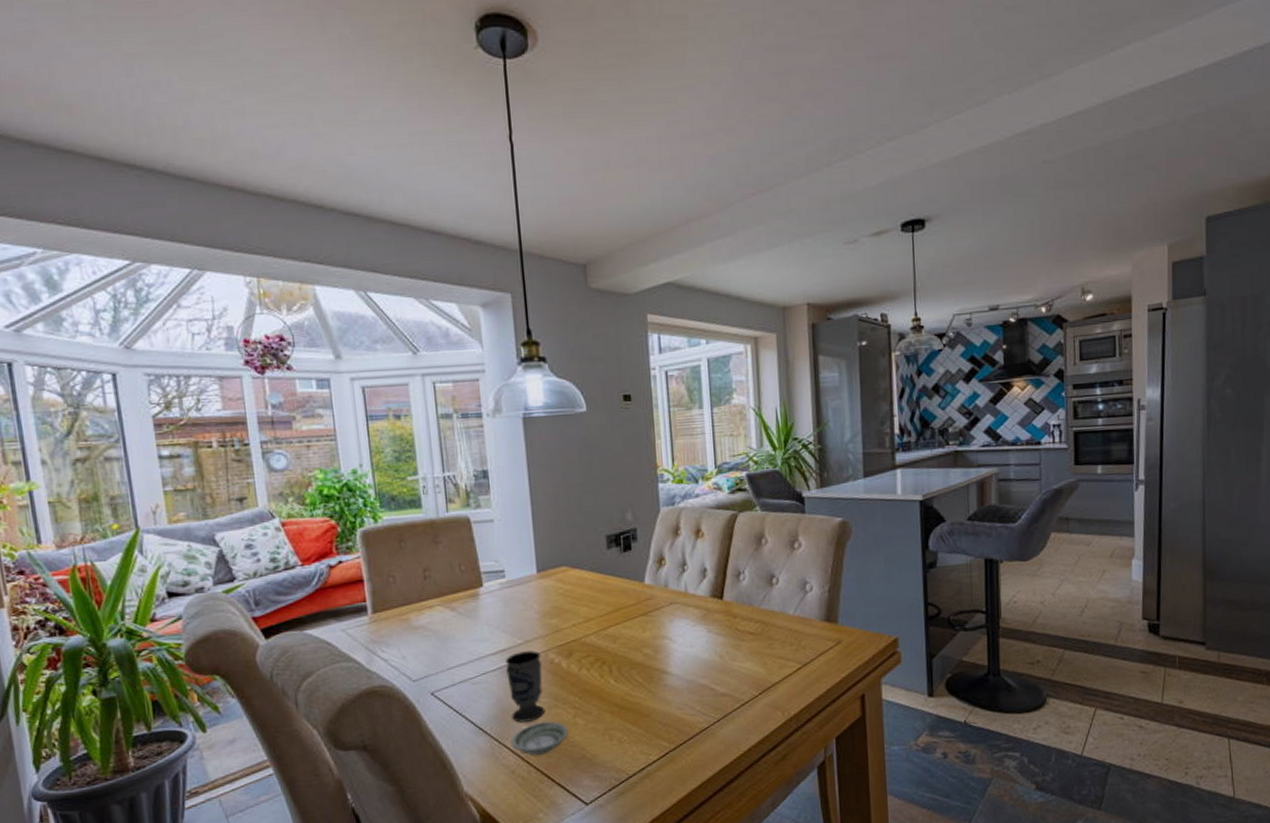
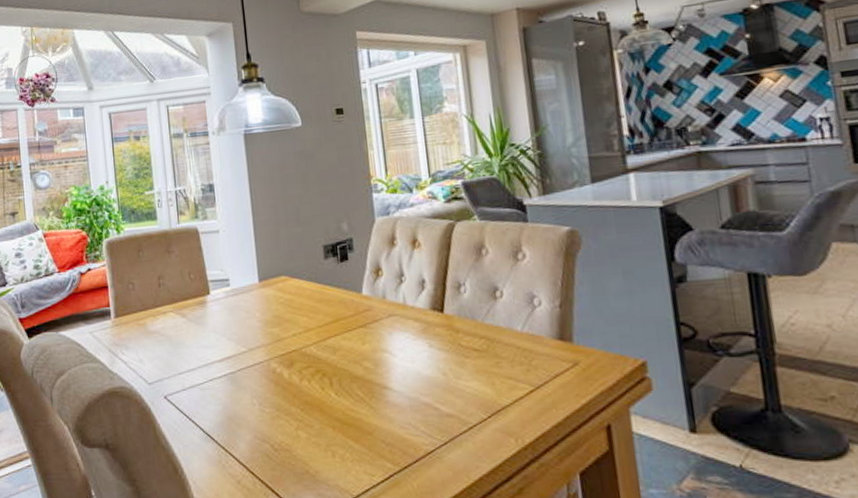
cup: present [505,650,546,723] -> none [231,359,269,431]
saucer: present [511,721,569,756] -> none [237,432,292,467]

